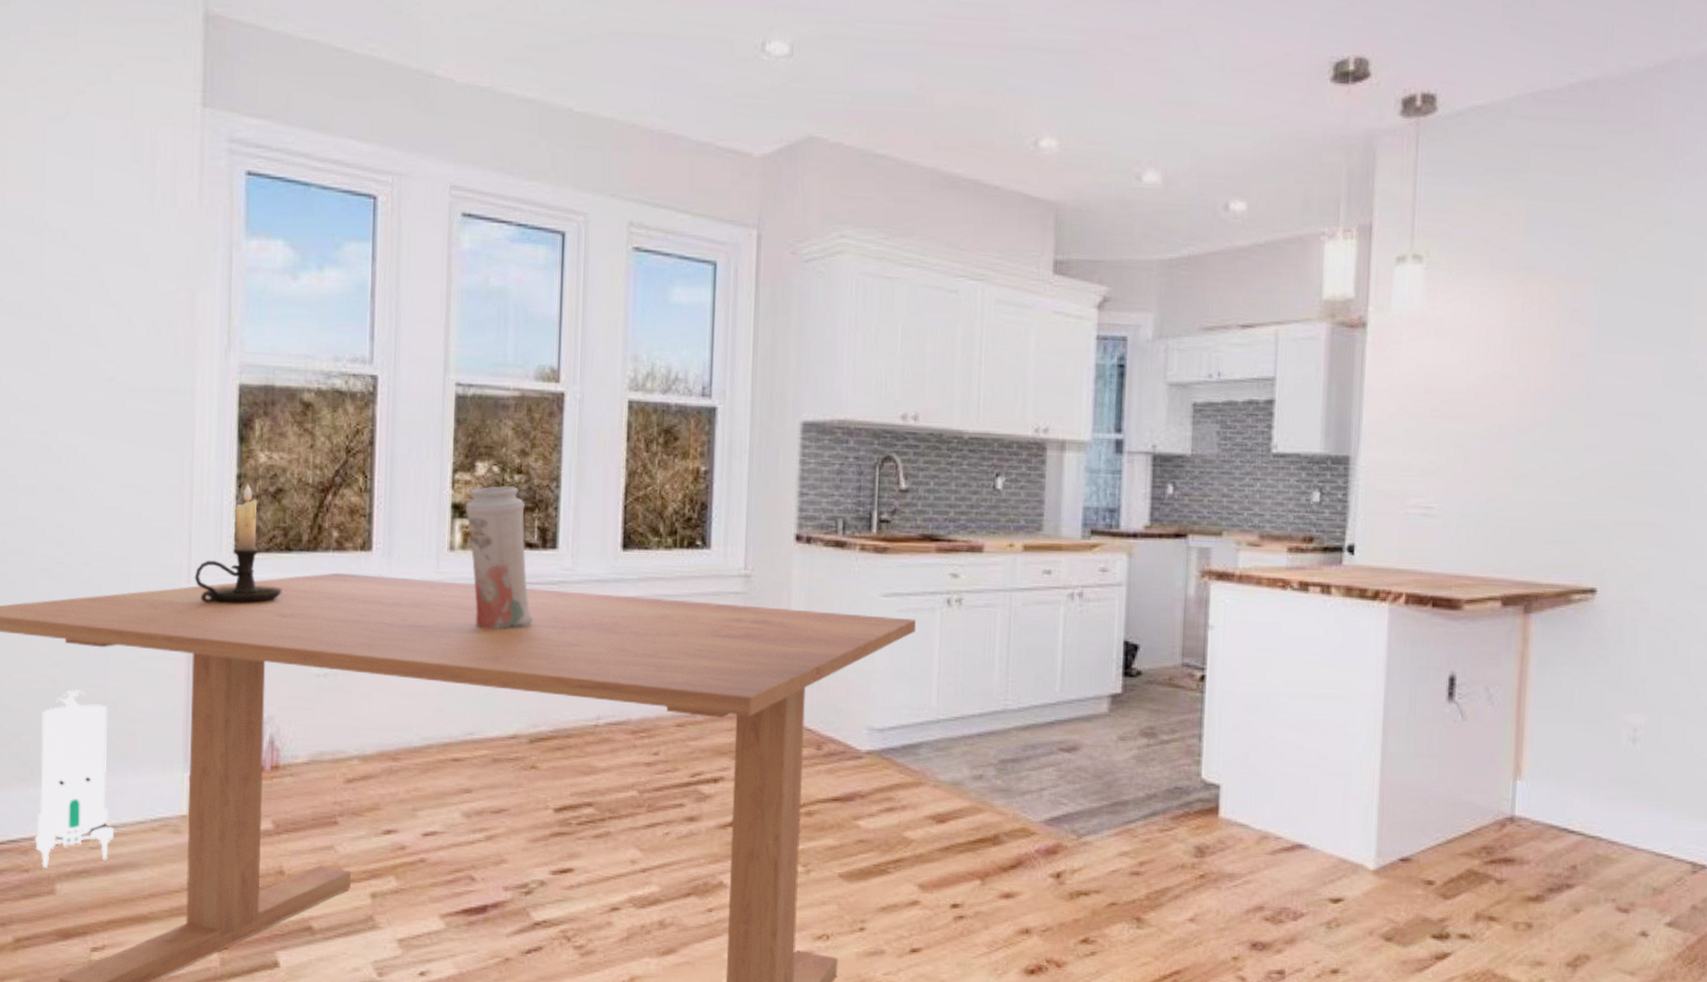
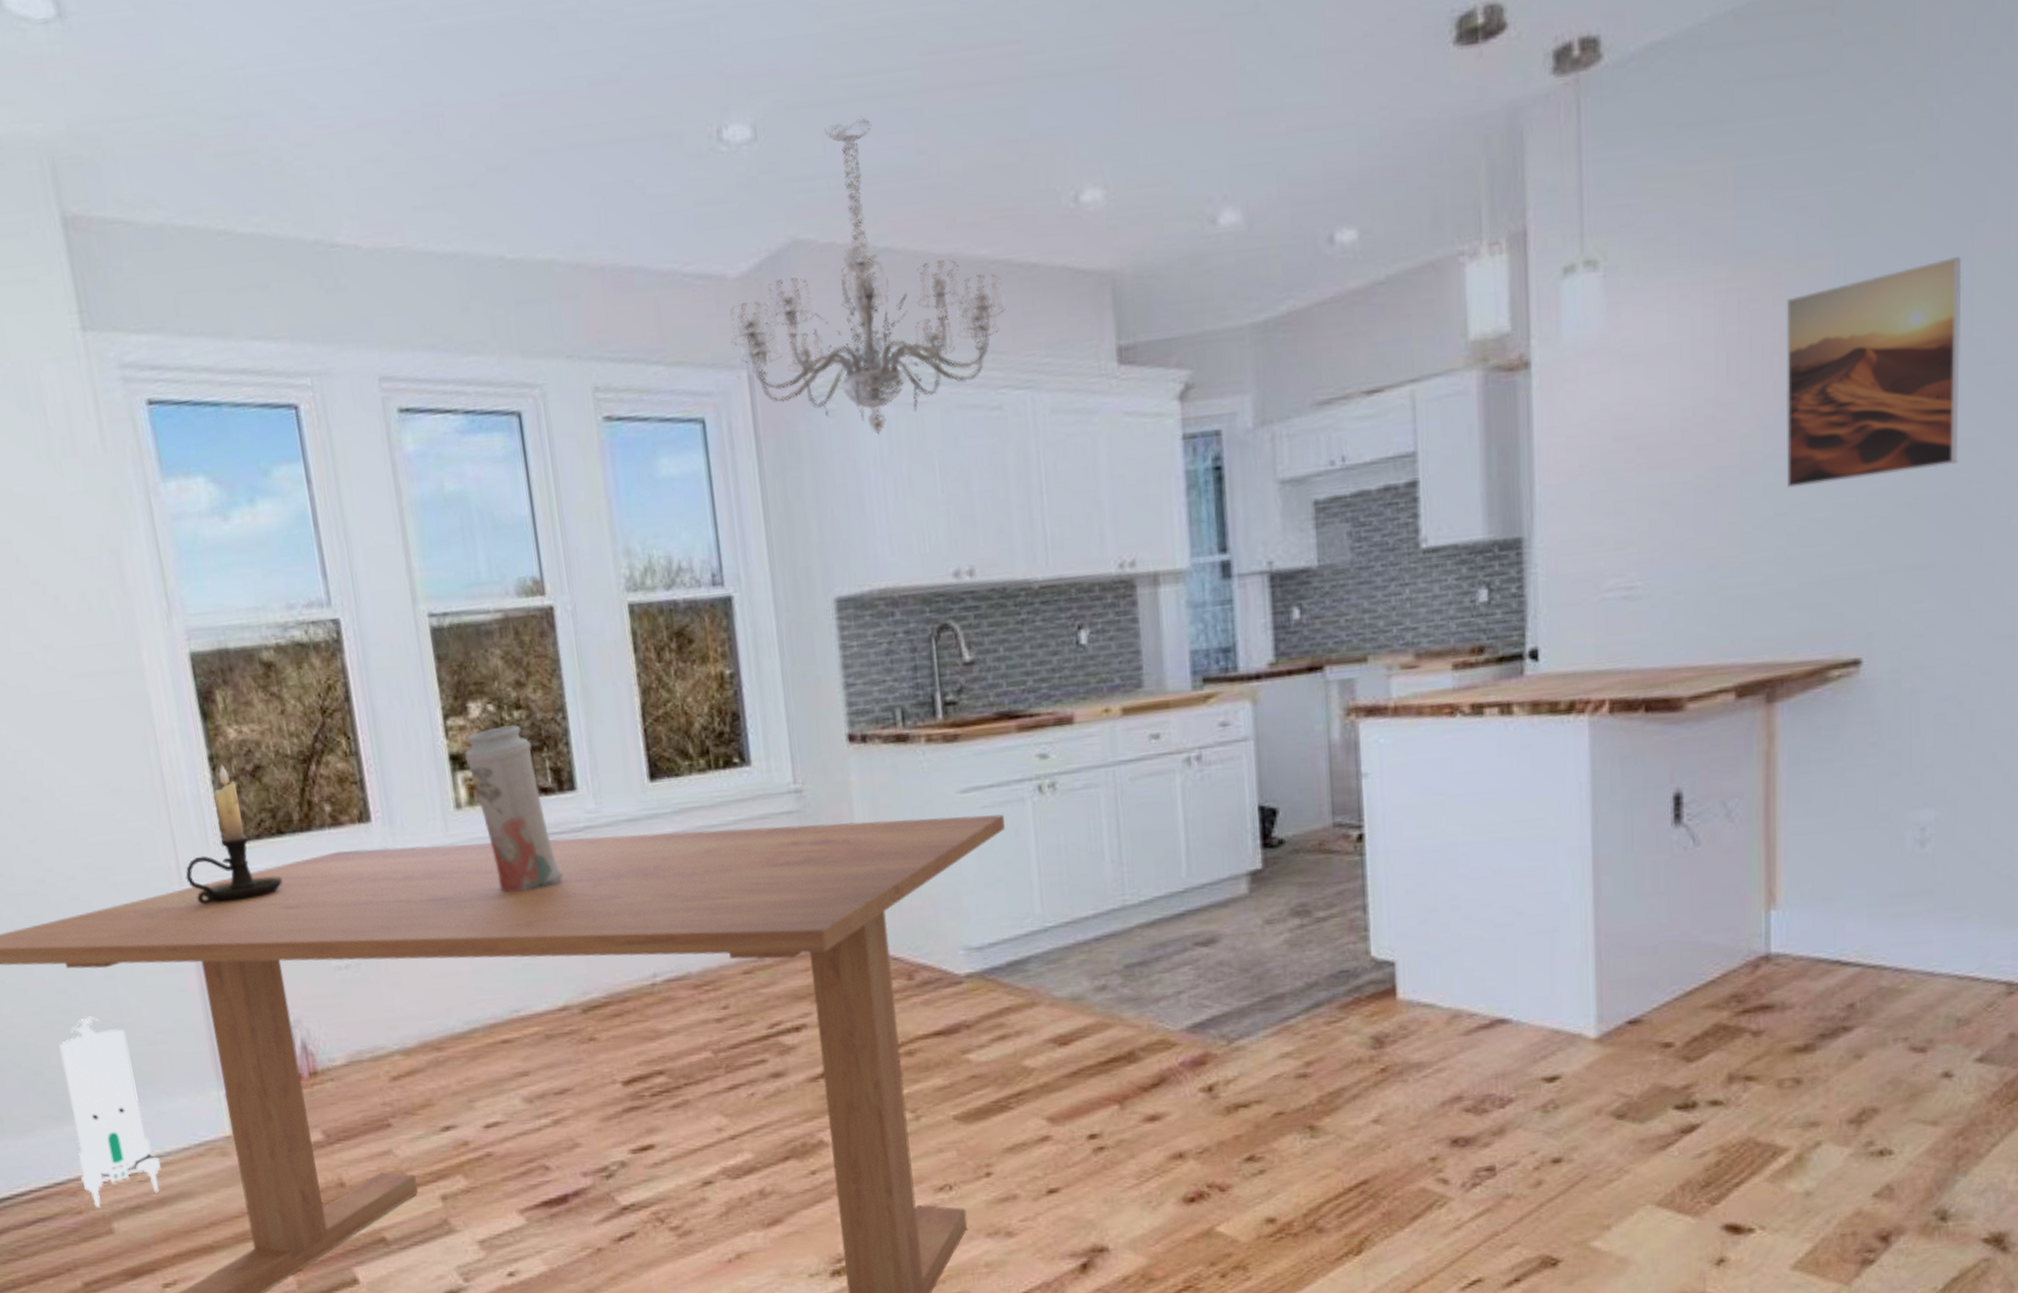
chandelier: none [748,54,971,297] -> present [730,117,1006,435]
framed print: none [1550,297,1684,451] -> present [1785,257,1962,489]

